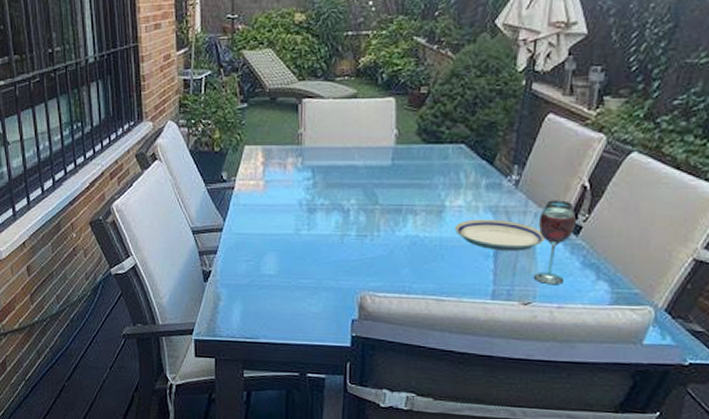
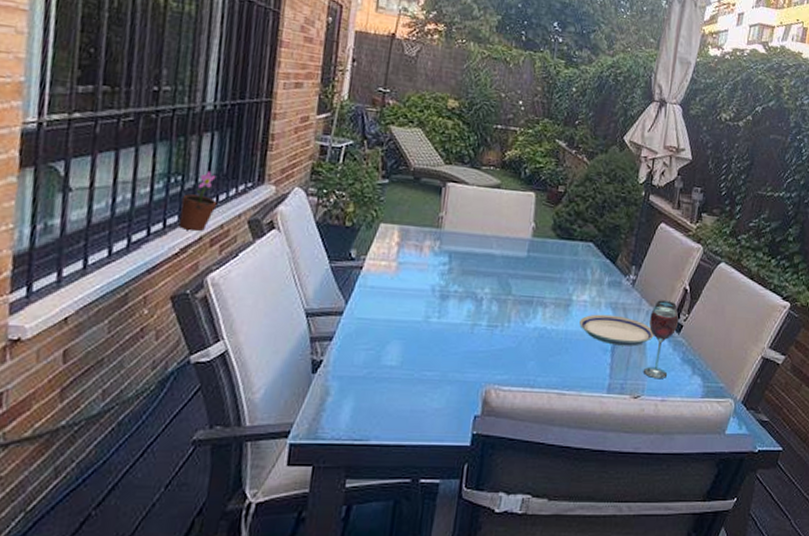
flowerpot: none [84,115,110,168] -> present [178,170,218,232]

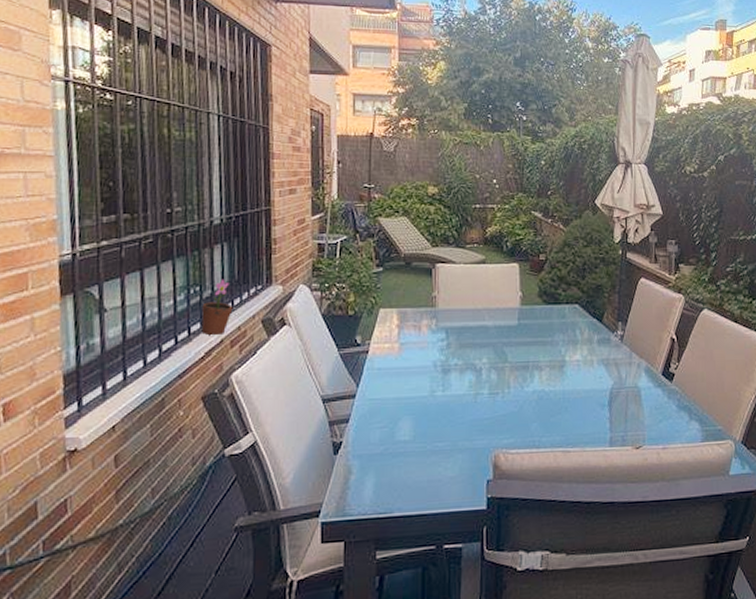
plate: present [579,314,654,346] -> none [575,371,648,400]
wineglass: present [644,300,679,378] -> none [641,351,669,427]

